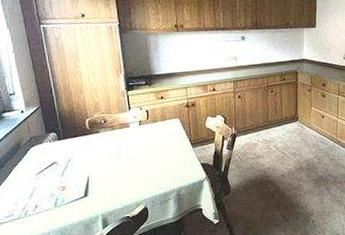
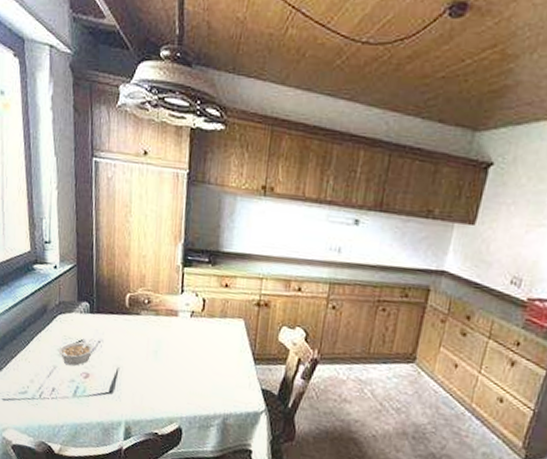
legume: none [35,159,66,184] -> present [58,338,94,366]

